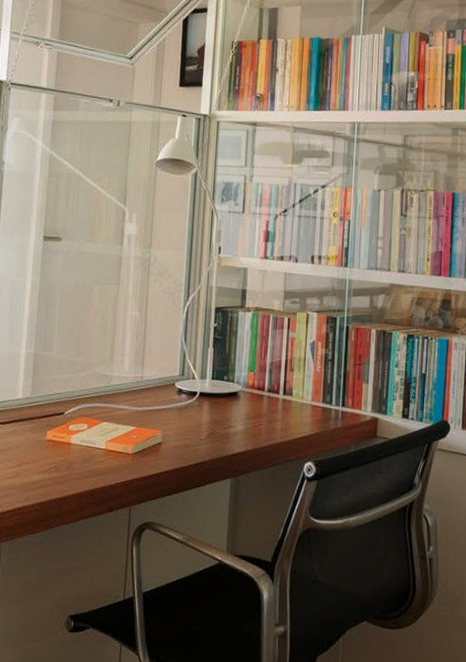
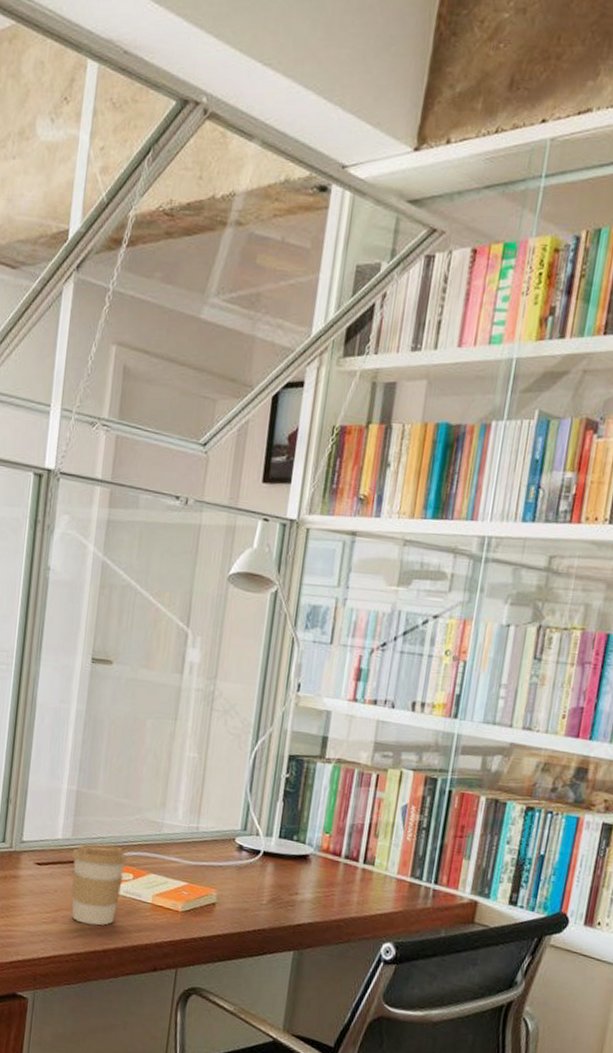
coffee cup: none [31,400,82,475] -> present [71,844,128,926]

